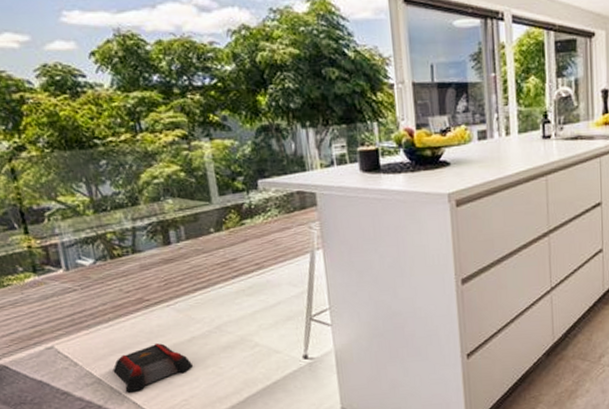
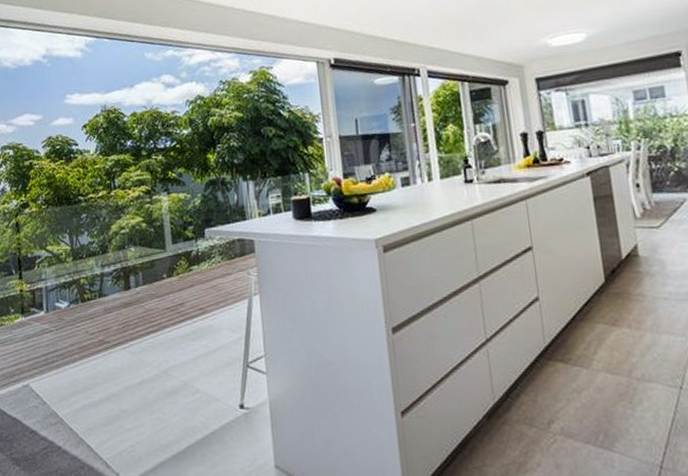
robot vacuum: present [113,343,193,393] -> none [73,386,140,435]

